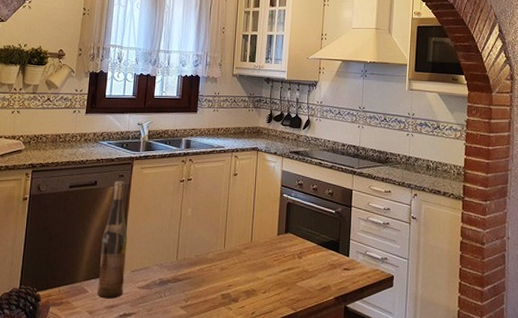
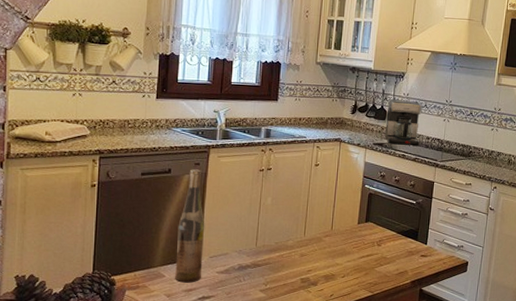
coffee maker: none [300,108,335,153] -> present [384,99,422,146]

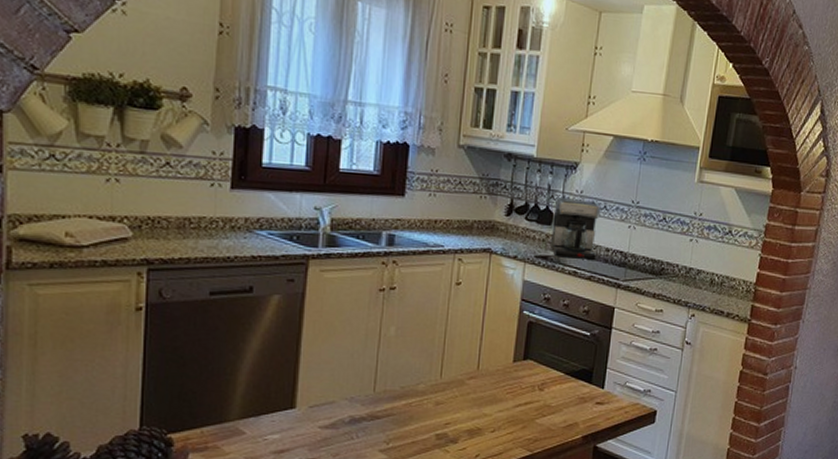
wine bottle: present [175,169,205,283] -> none [260,287,303,442]

